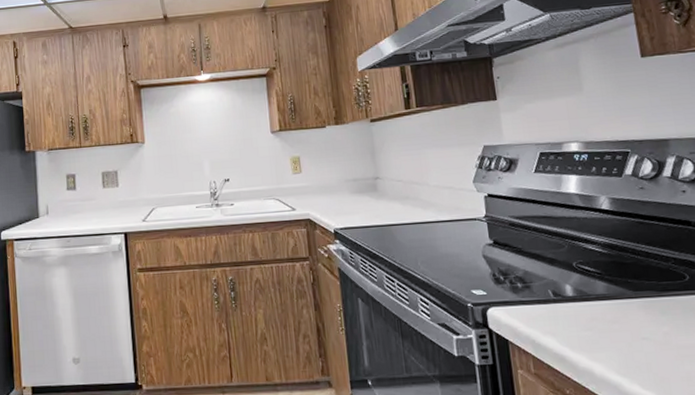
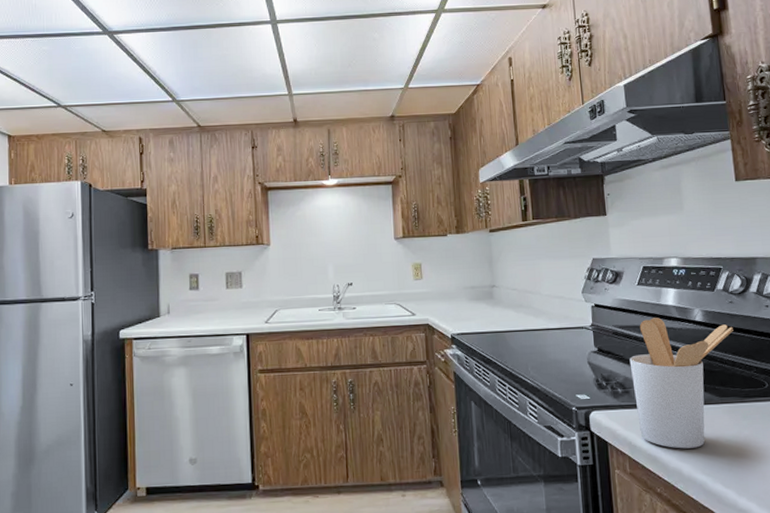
utensil holder: none [528,207,646,347] -> present [629,317,734,449]

